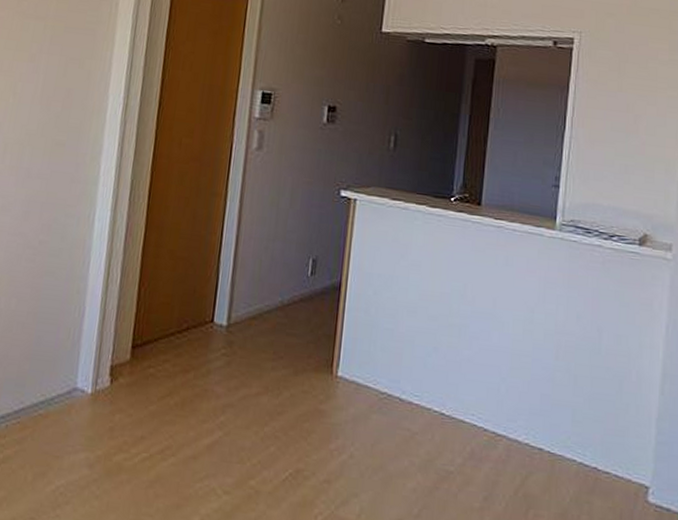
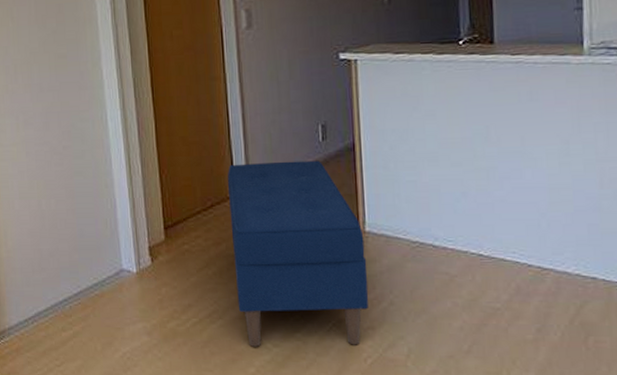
bench: none [194,287,335,500] -> present [227,160,369,347]

